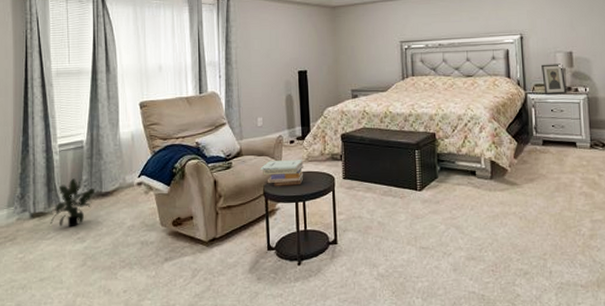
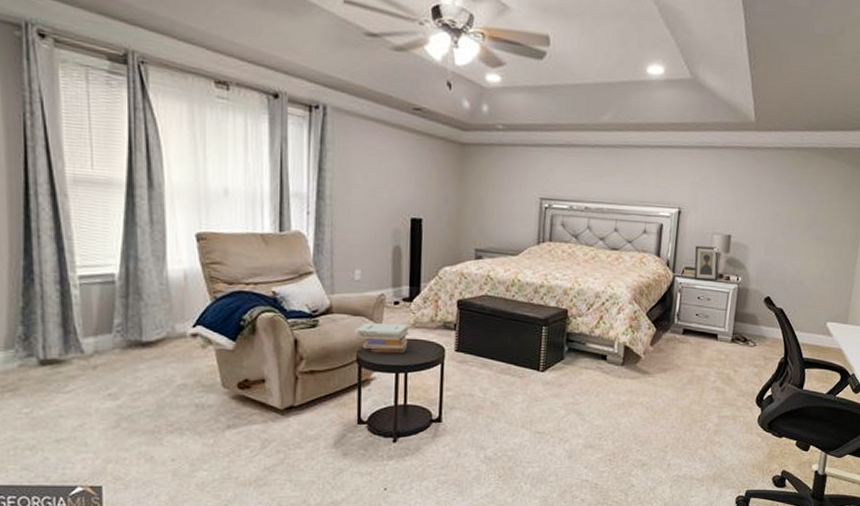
potted plant: present [50,178,95,227] -> none [68,320,133,381]

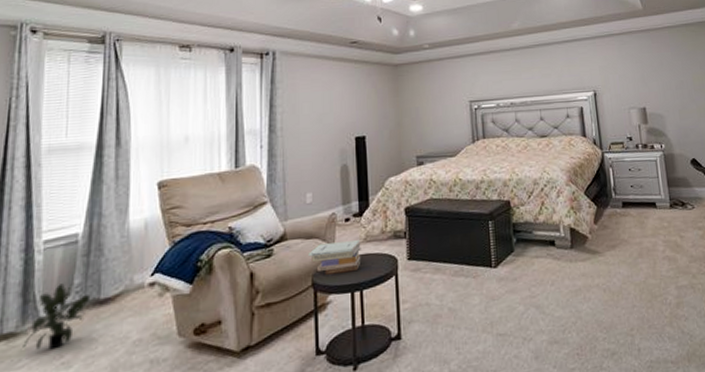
potted plant: none [68,320,133,381] -> present [22,283,91,350]
picture frame: present [694,245,719,281] -> none [616,120,644,153]

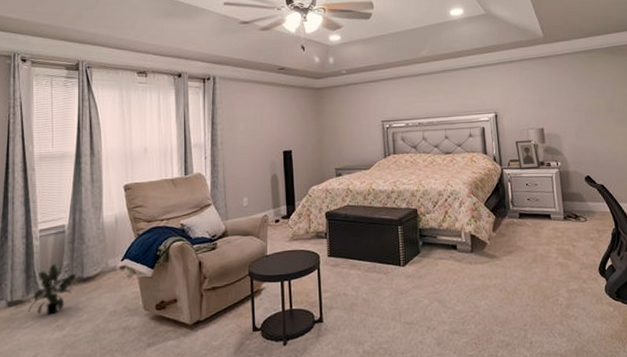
books: present [308,240,361,275] -> none [246,238,289,266]
picture frame: none [616,120,644,153] -> present [515,140,540,169]

